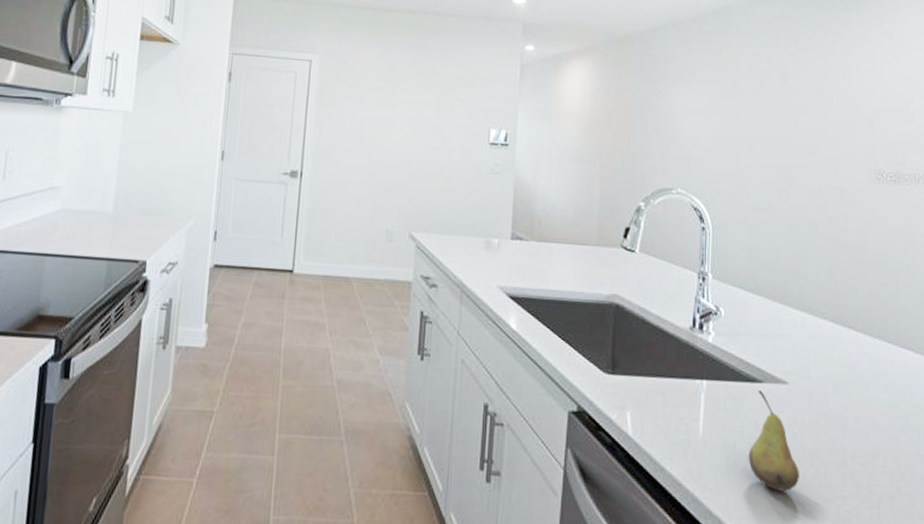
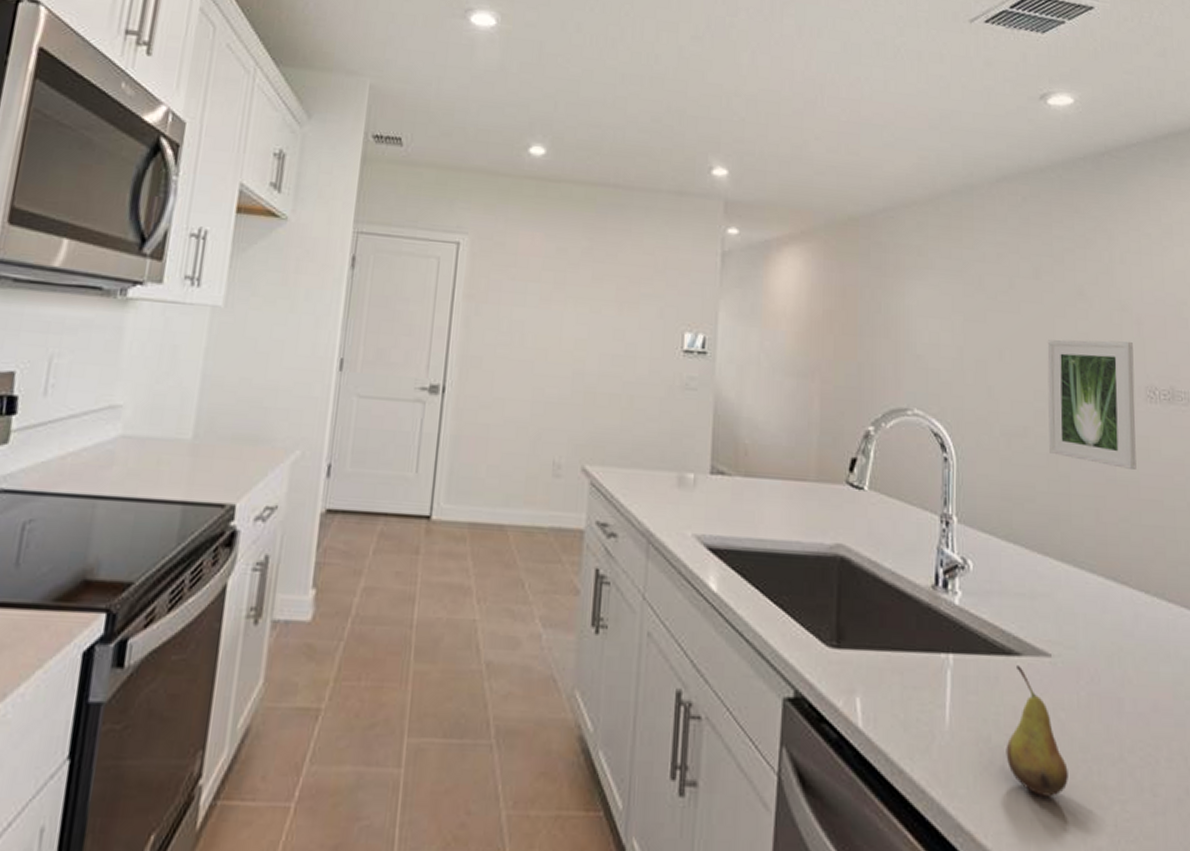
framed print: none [791,132,865,237] -> present [1047,339,1137,469]

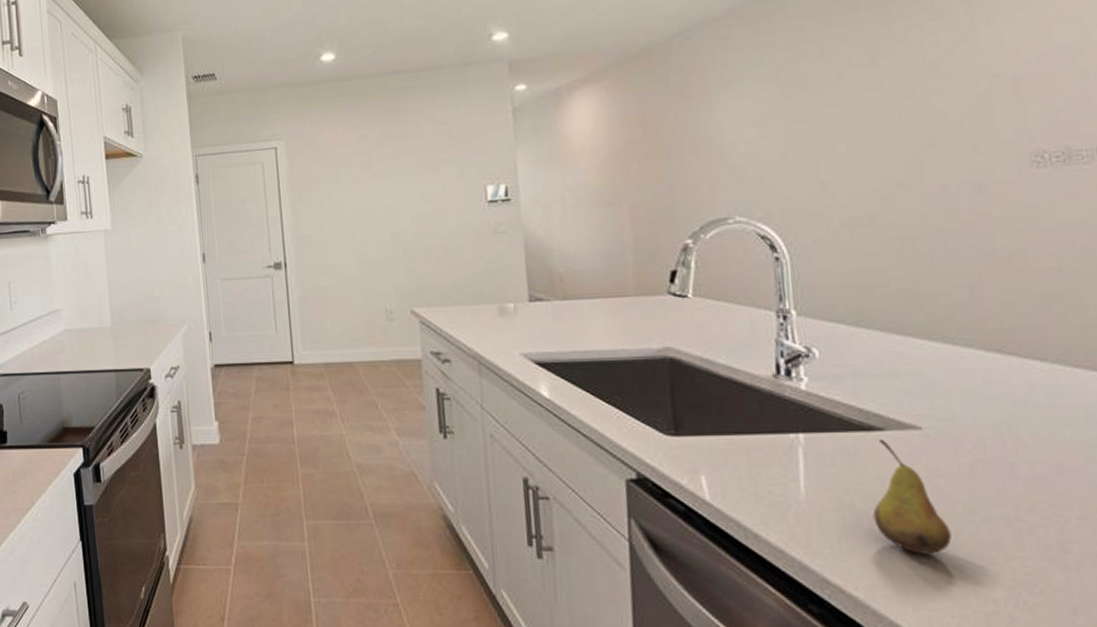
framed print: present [1047,339,1137,469] -> none [892,107,1022,241]

